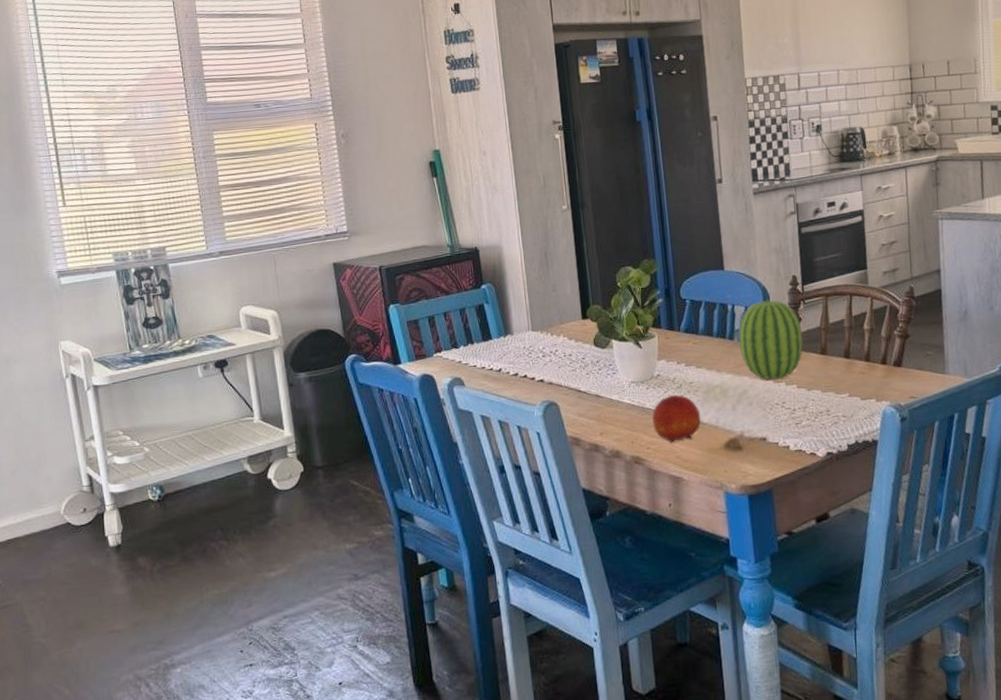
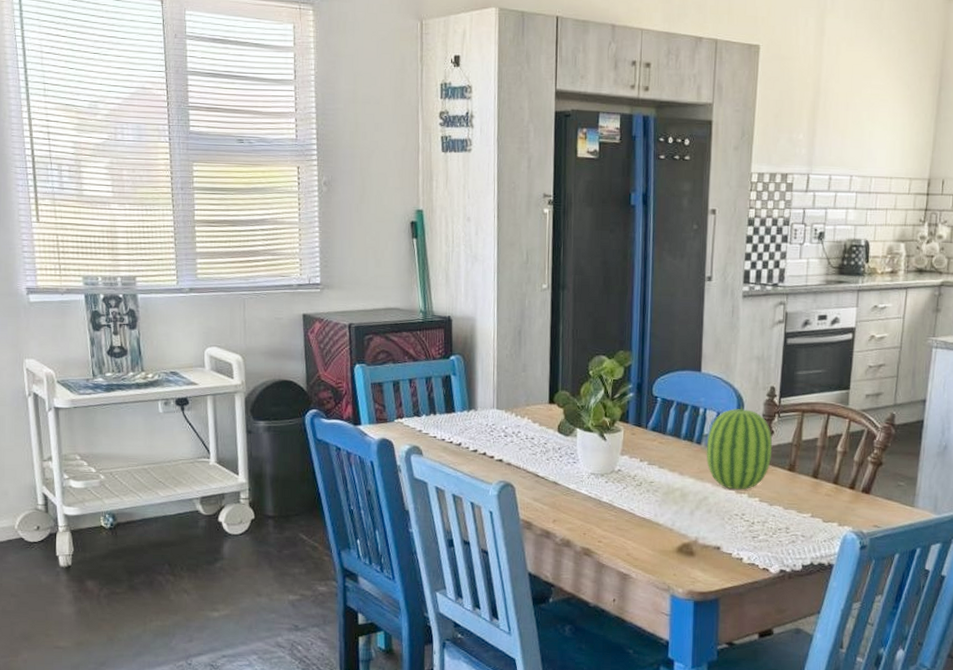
fruit: present [652,395,701,444] -> none [607,492,657,540]

